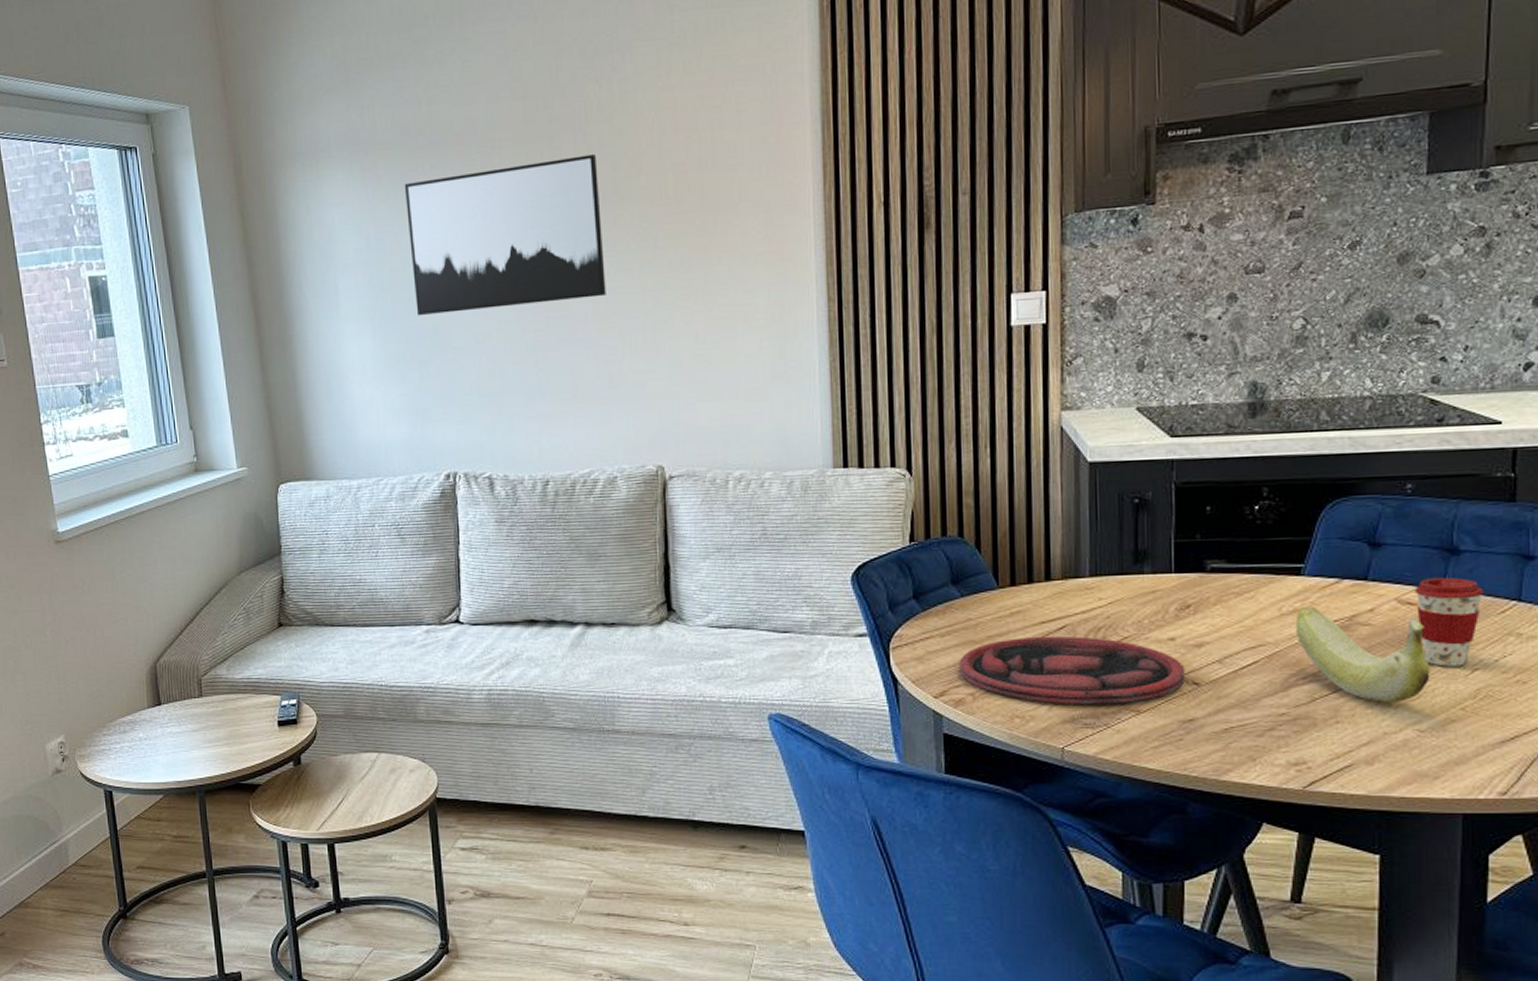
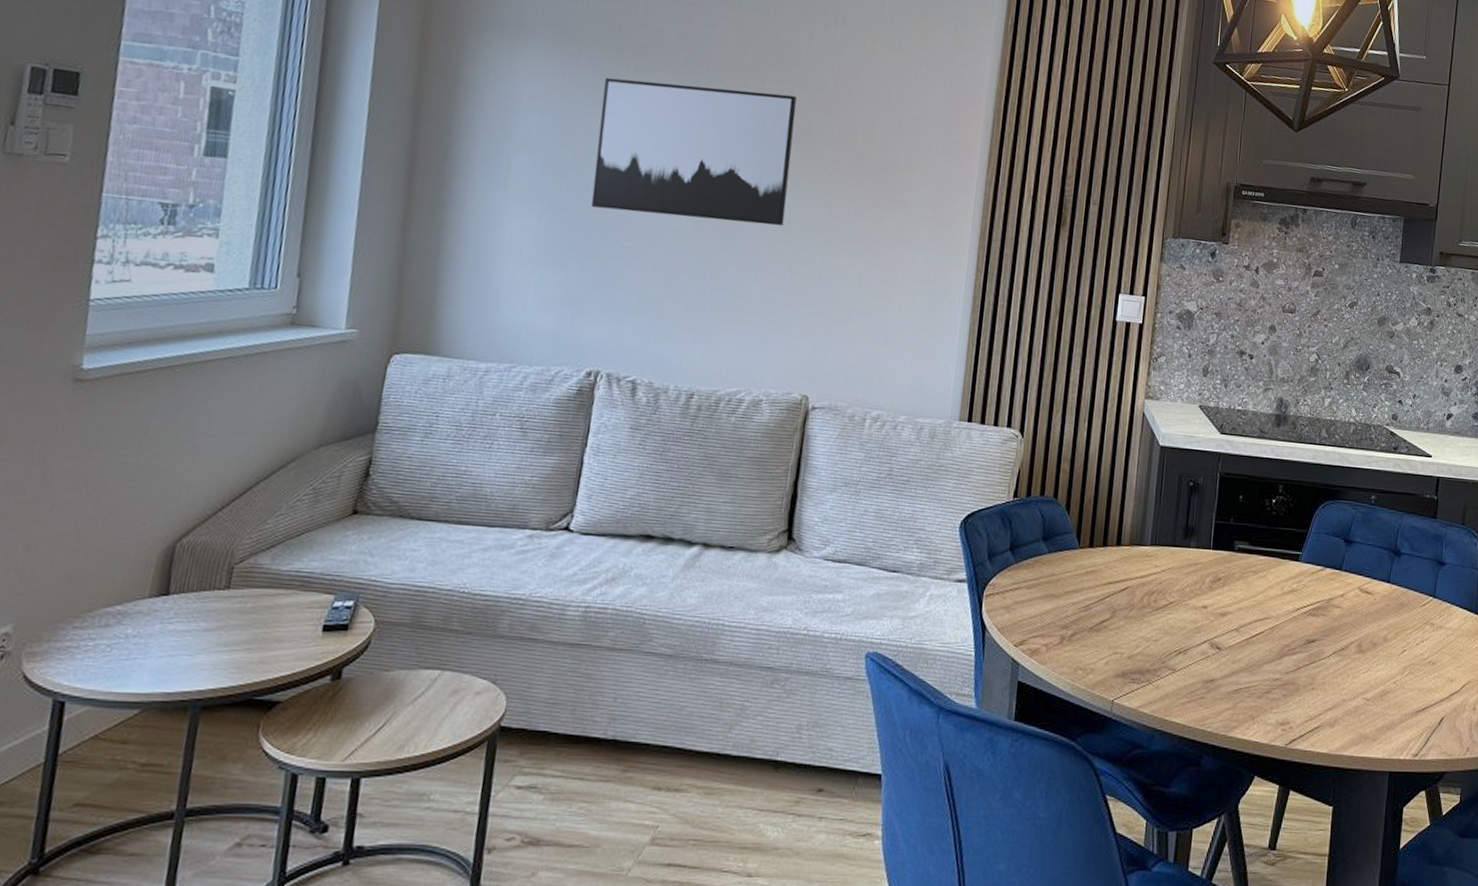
plate: present [959,636,1185,705] -> none [1039,595,1212,663]
banana: present [1295,606,1430,702] -> none [1291,588,1377,674]
coffee cup: present [1414,578,1484,667] -> none [1371,573,1414,647]

